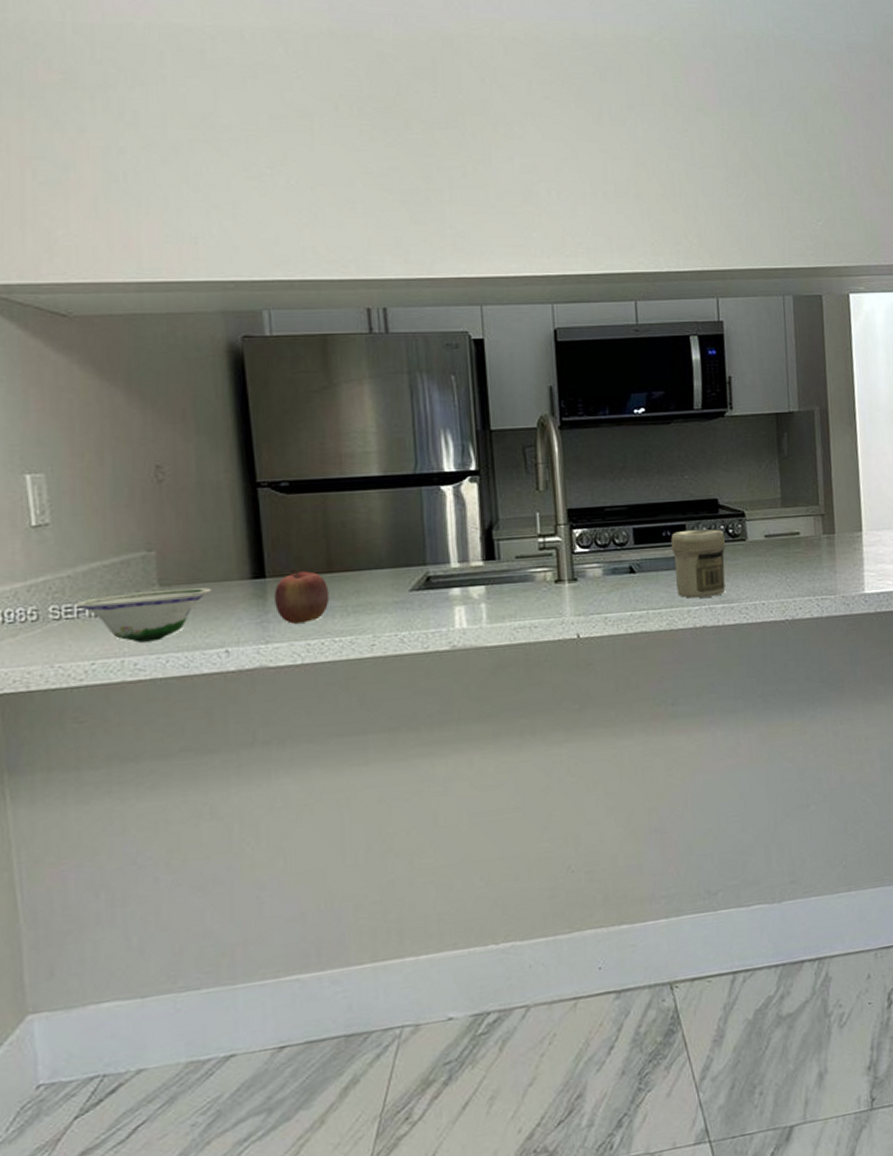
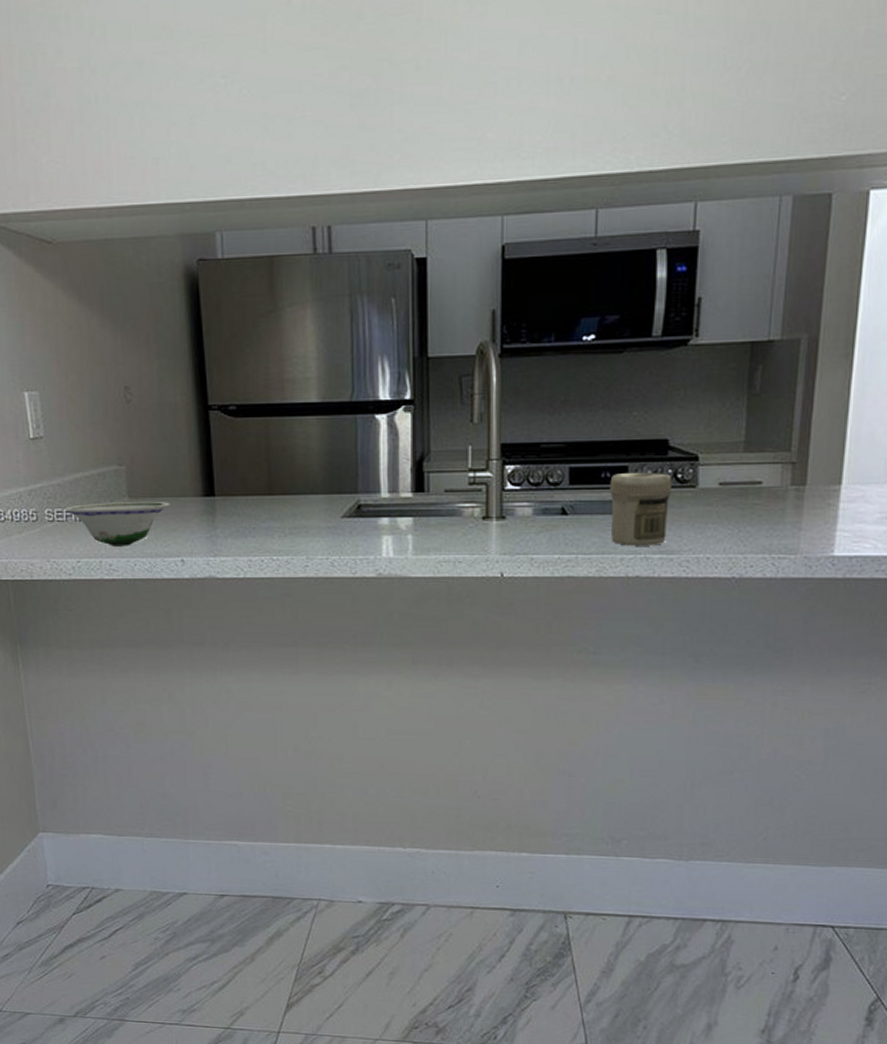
apple: present [275,569,330,624] -> none [222,489,269,540]

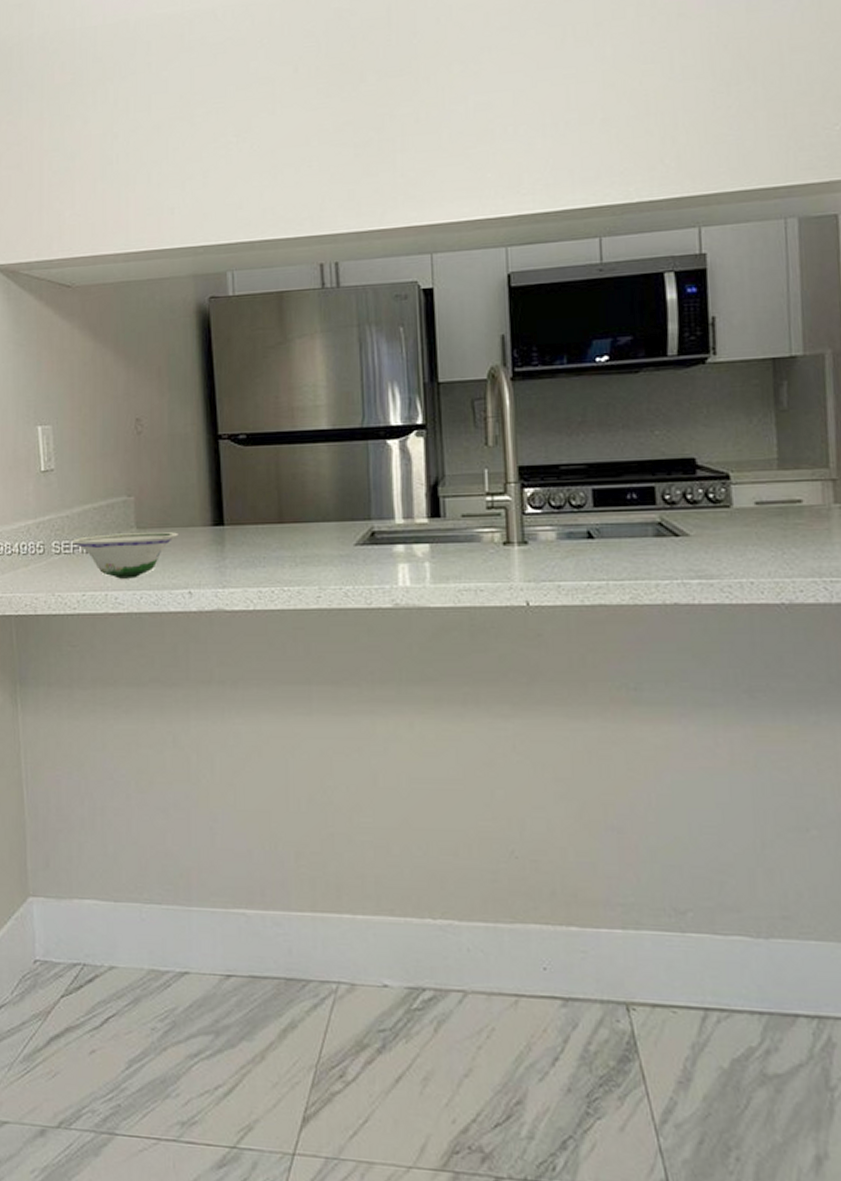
jar: present [609,472,672,546] -> none [636,492,704,571]

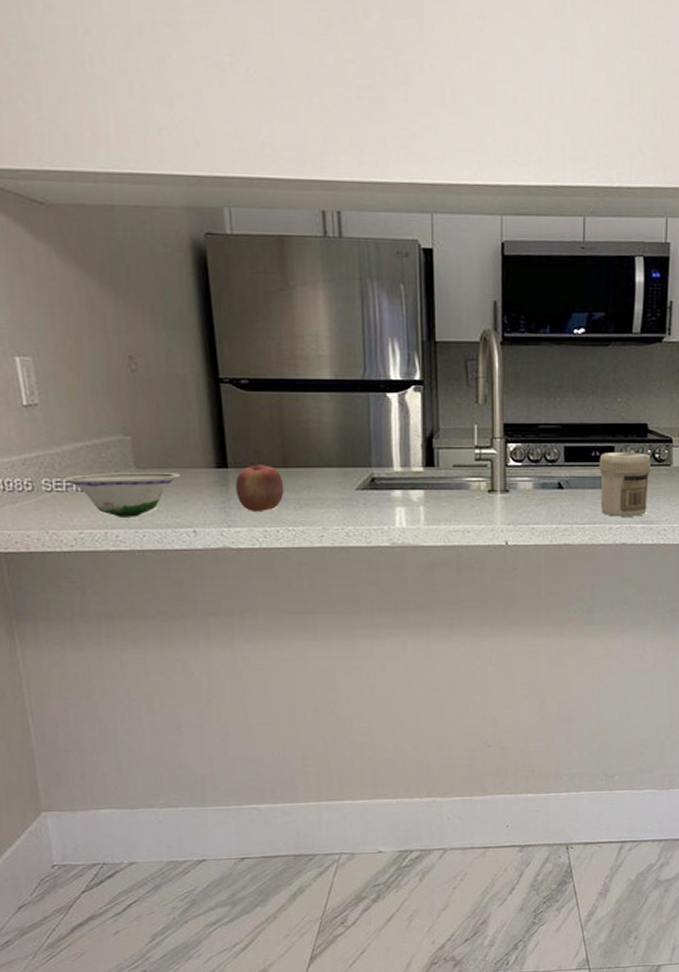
apple: none [232,518,280,571] -> present [236,462,284,511]
jar: none [636,492,704,571] -> present [599,451,651,517]

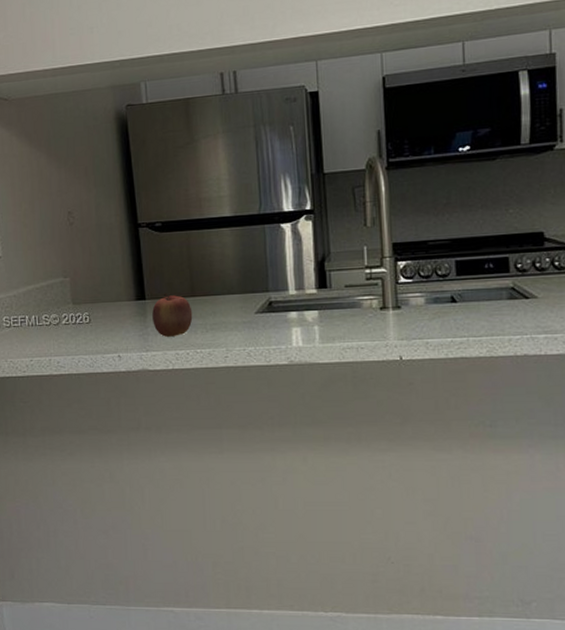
bowl: present [63,471,181,517] -> none [19,306,108,346]
jar: present [599,451,651,517] -> none [493,261,550,328]

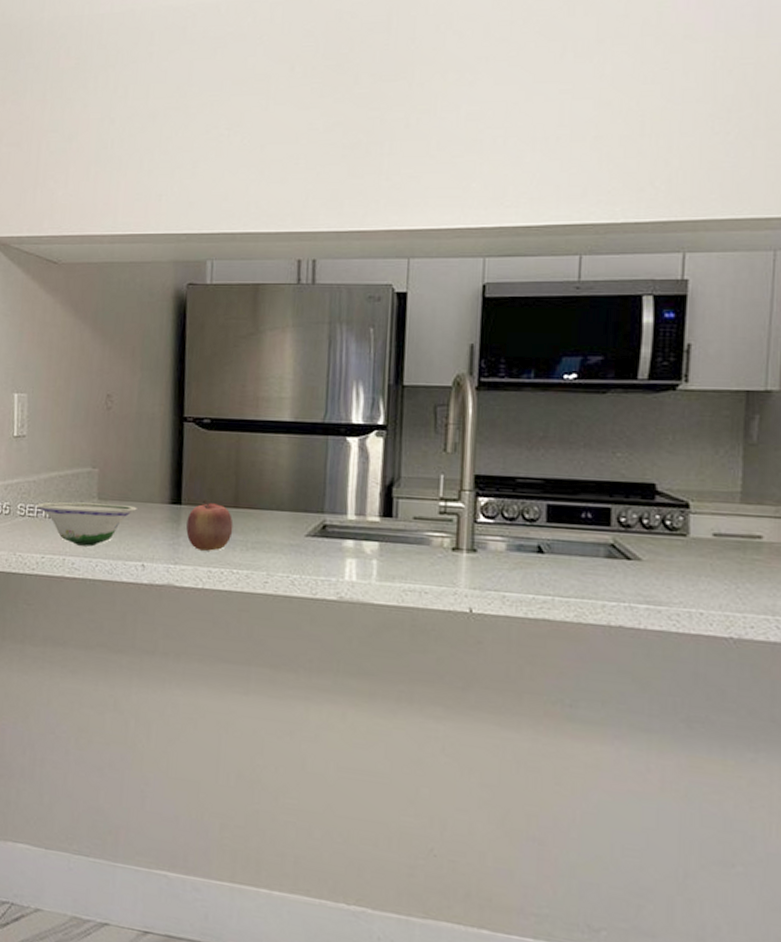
bowl: none [19,306,108,346] -> present [36,502,137,547]

